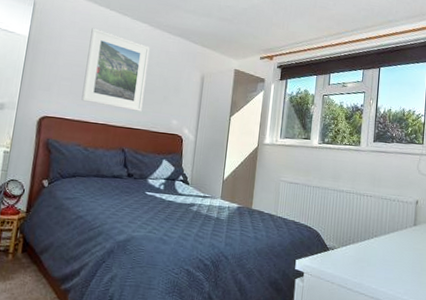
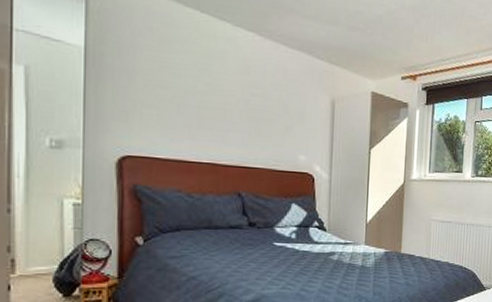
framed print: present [81,28,150,112] -> none [175,36,262,146]

